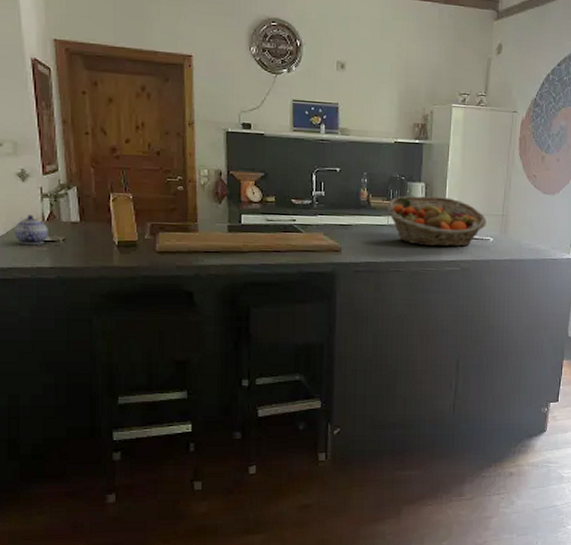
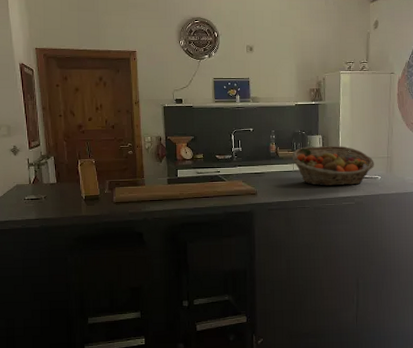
teapot: present [14,214,48,246] -> none [9,180,34,203]

